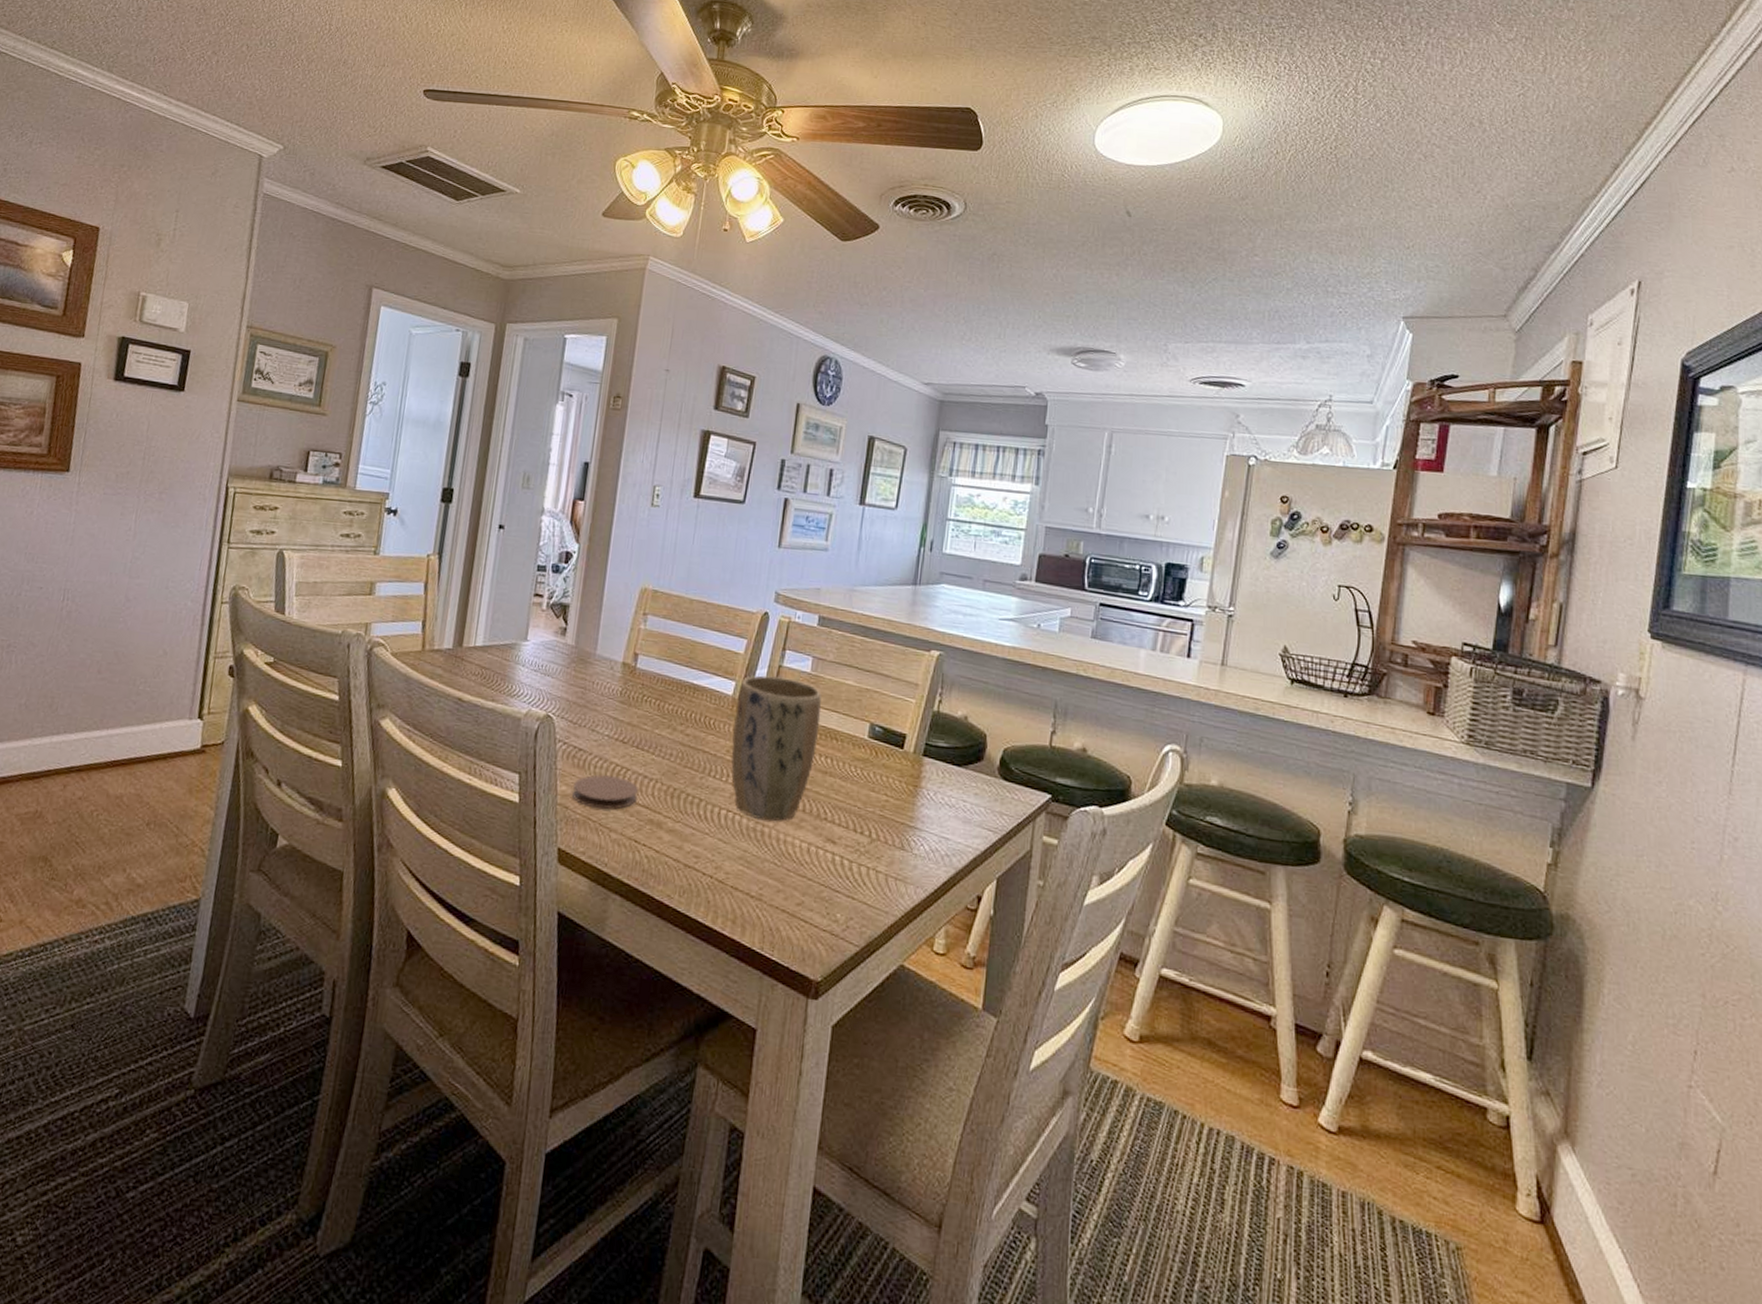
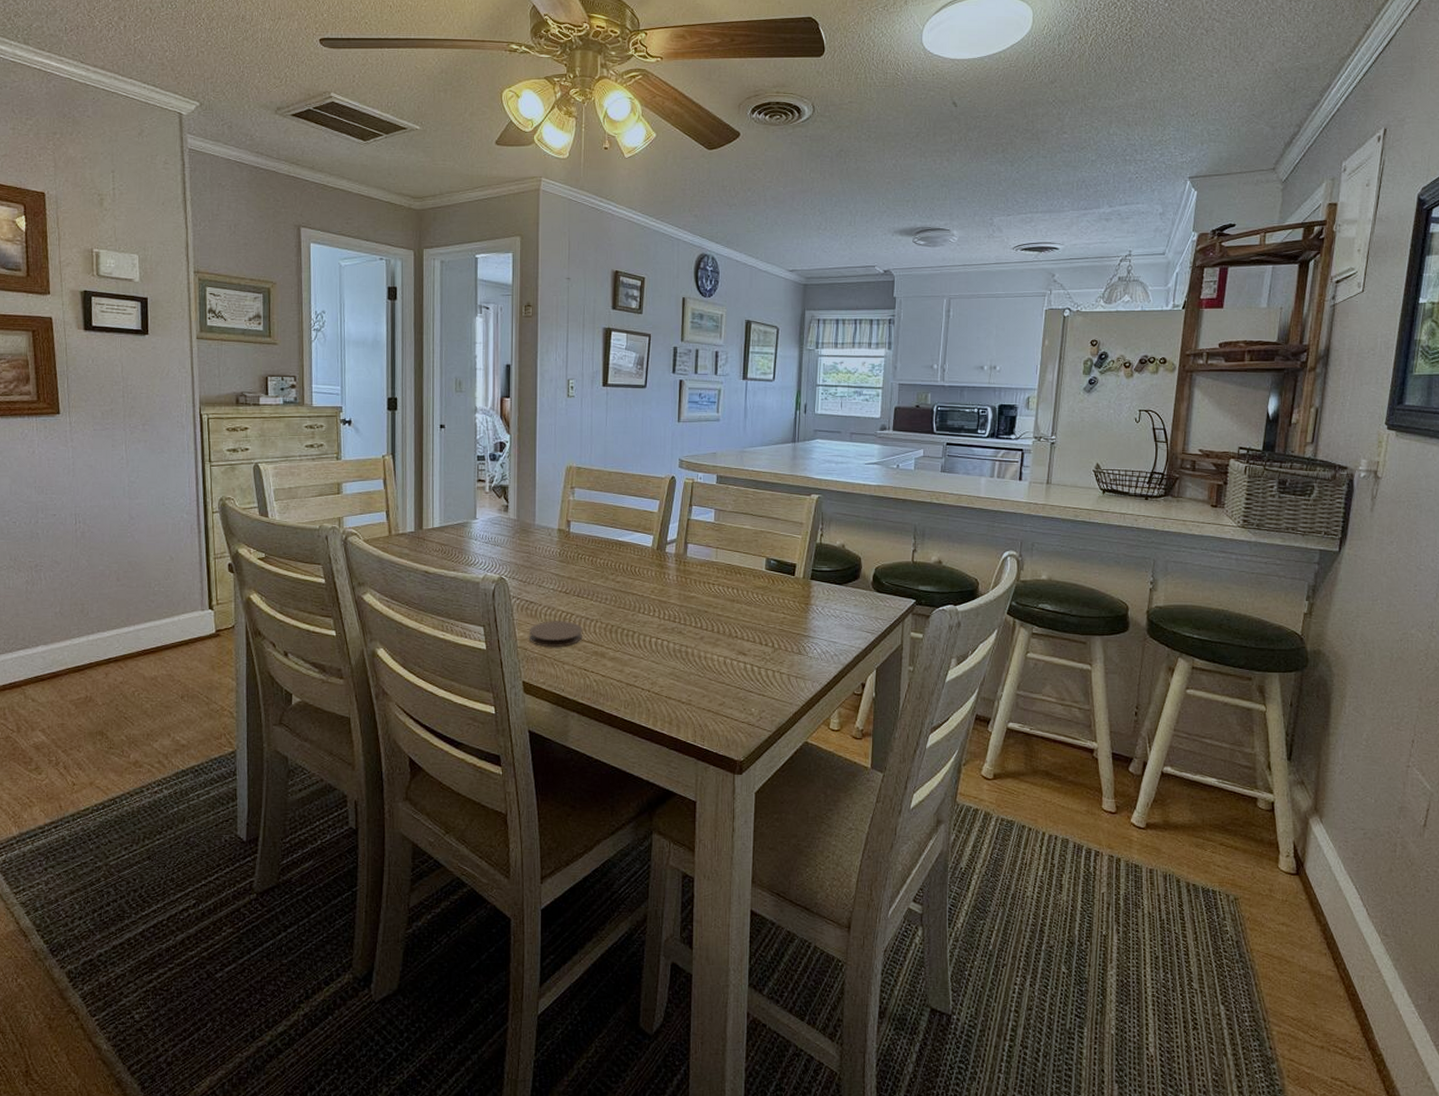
plant pot: present [731,675,822,822] -> none [654,527,726,643]

